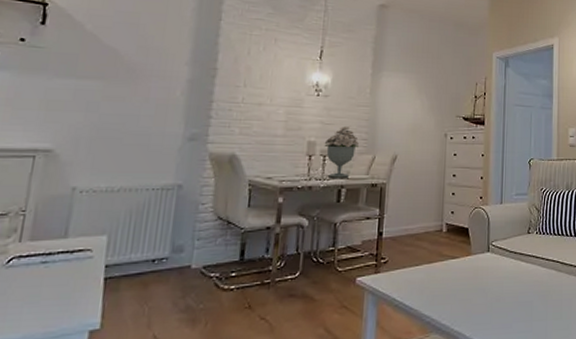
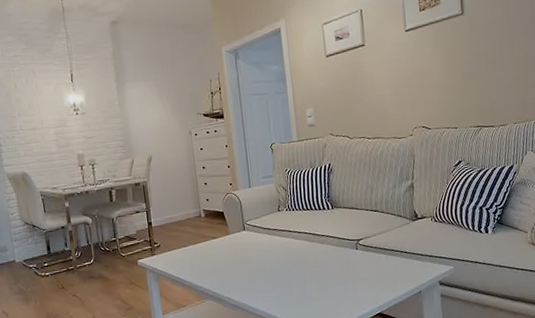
bouquet: present [324,125,360,179] -> none [90,136,119,183]

